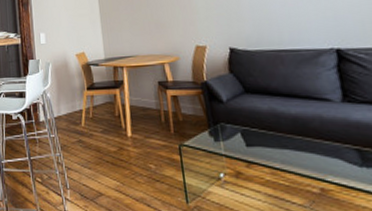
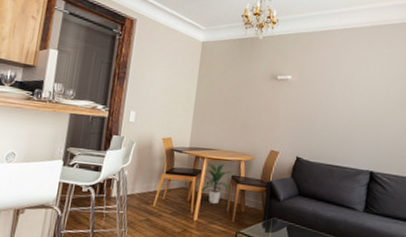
indoor plant: none [127,69,160,115] -> present [200,163,234,204]

